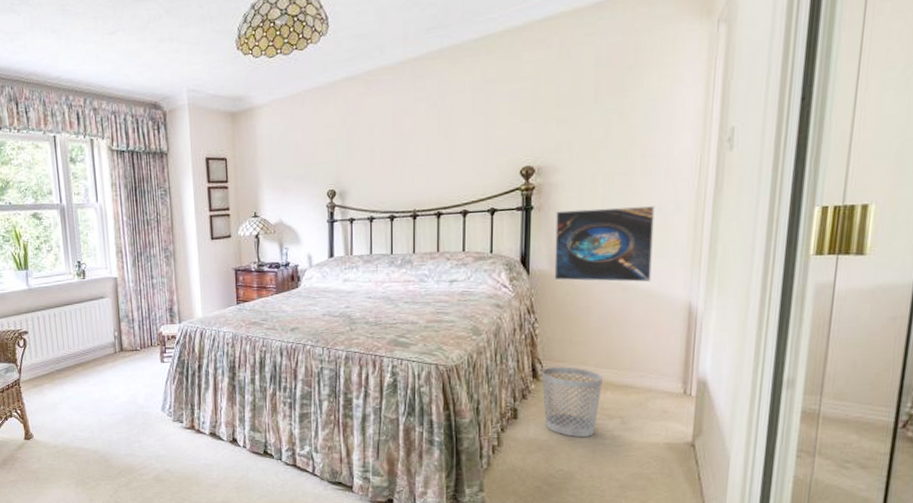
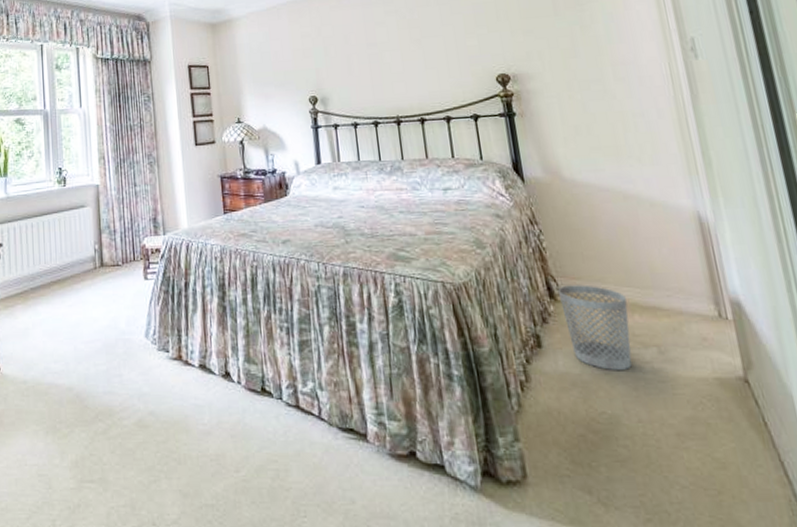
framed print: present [554,205,655,283] -> none [539,111,651,191]

